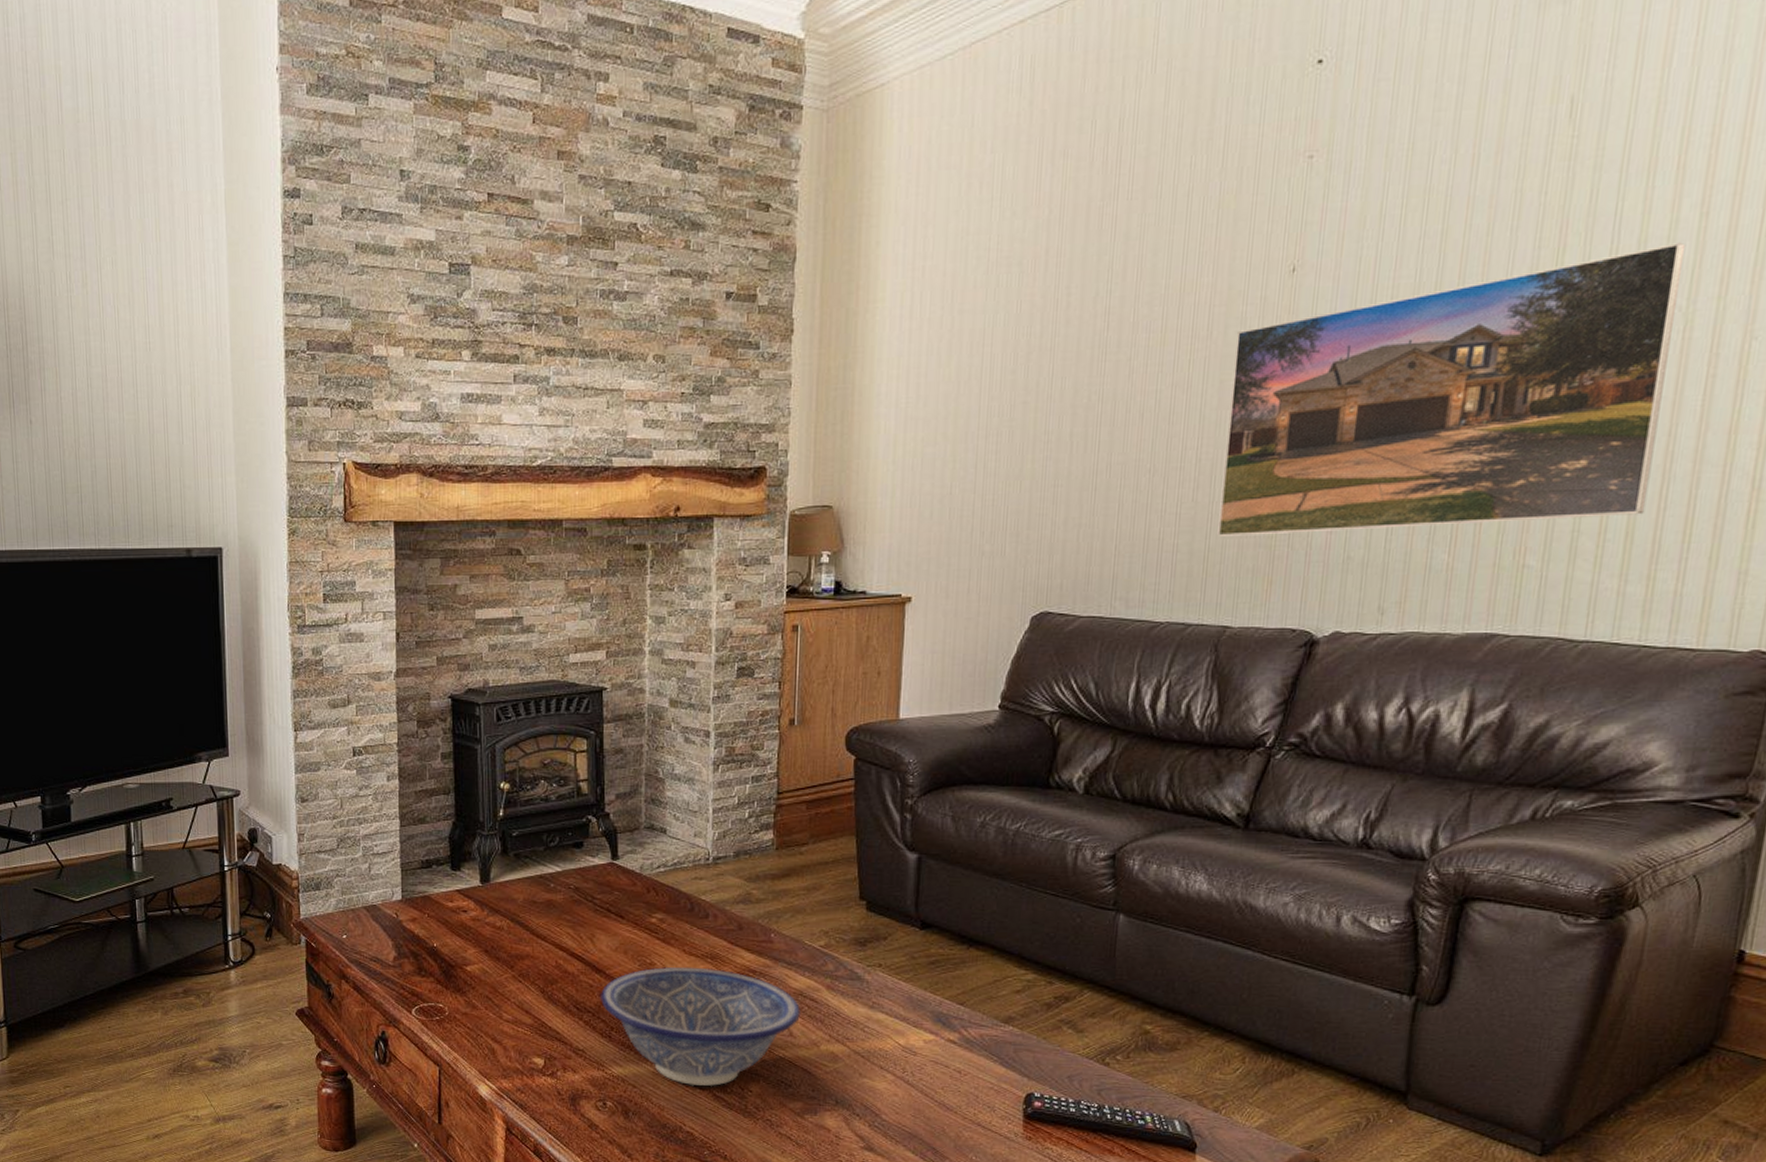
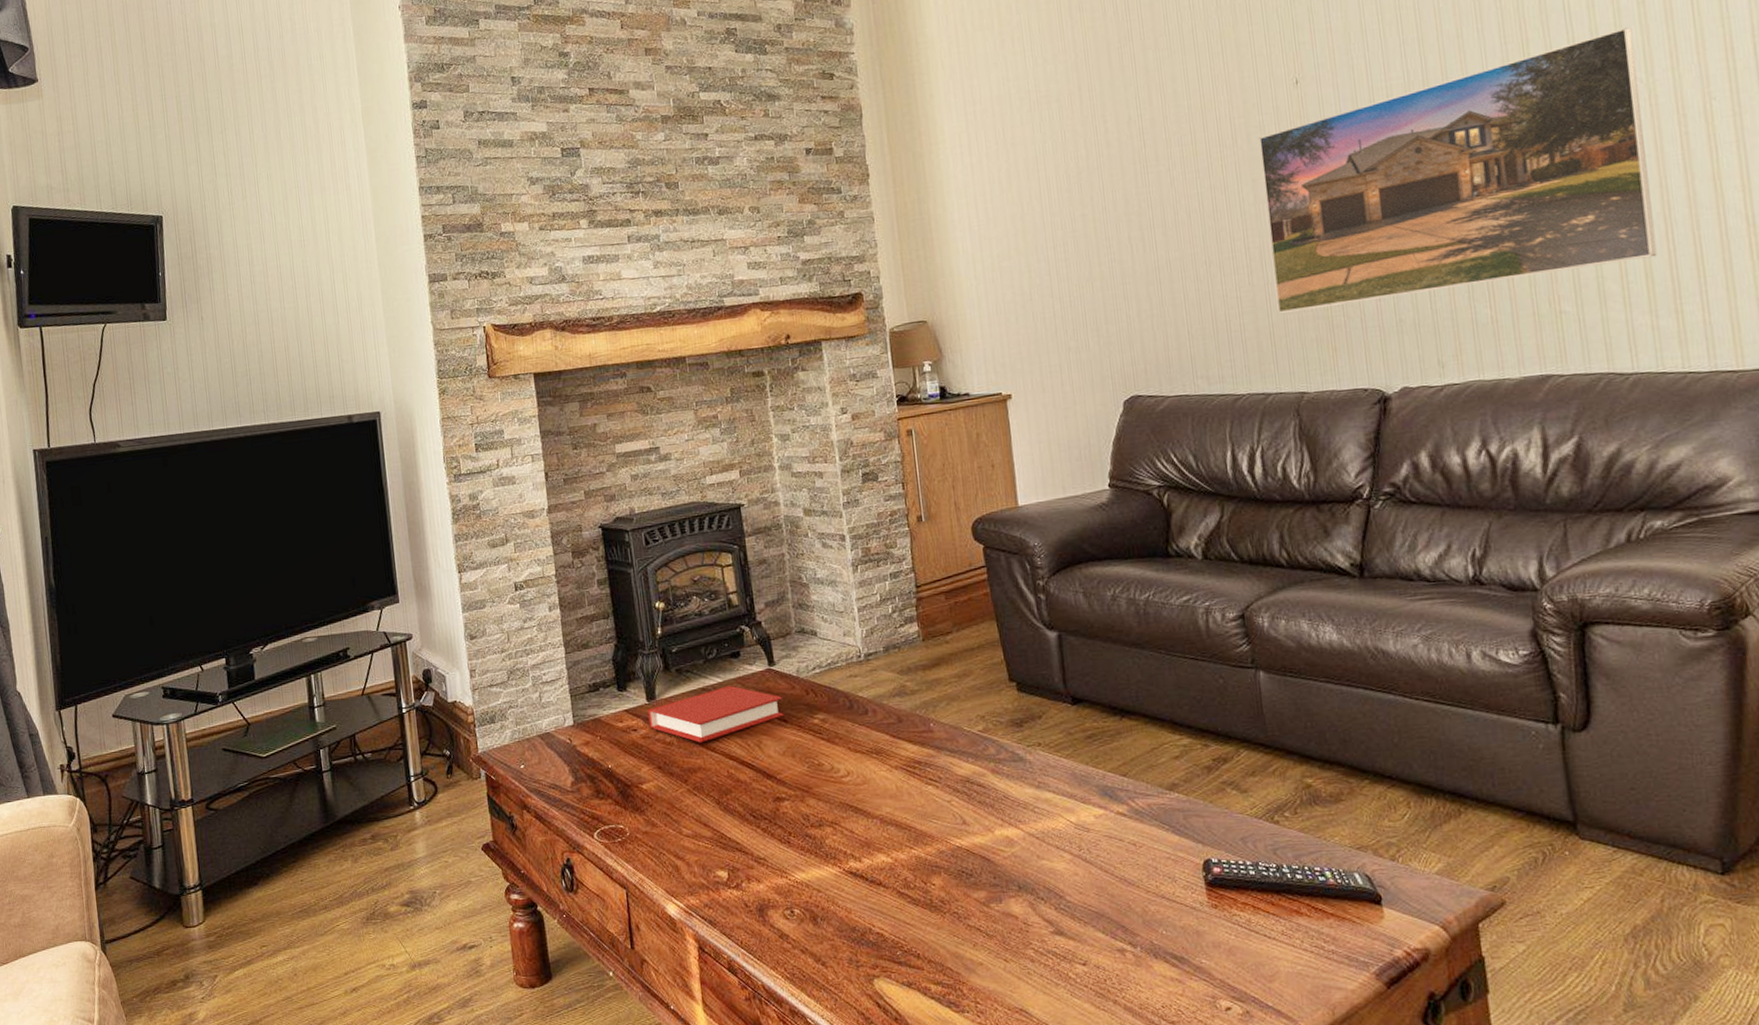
book: none [480,875,622,931] -> present [647,685,784,743]
decorative bowl: present [599,966,800,1086] -> none [774,763,970,885]

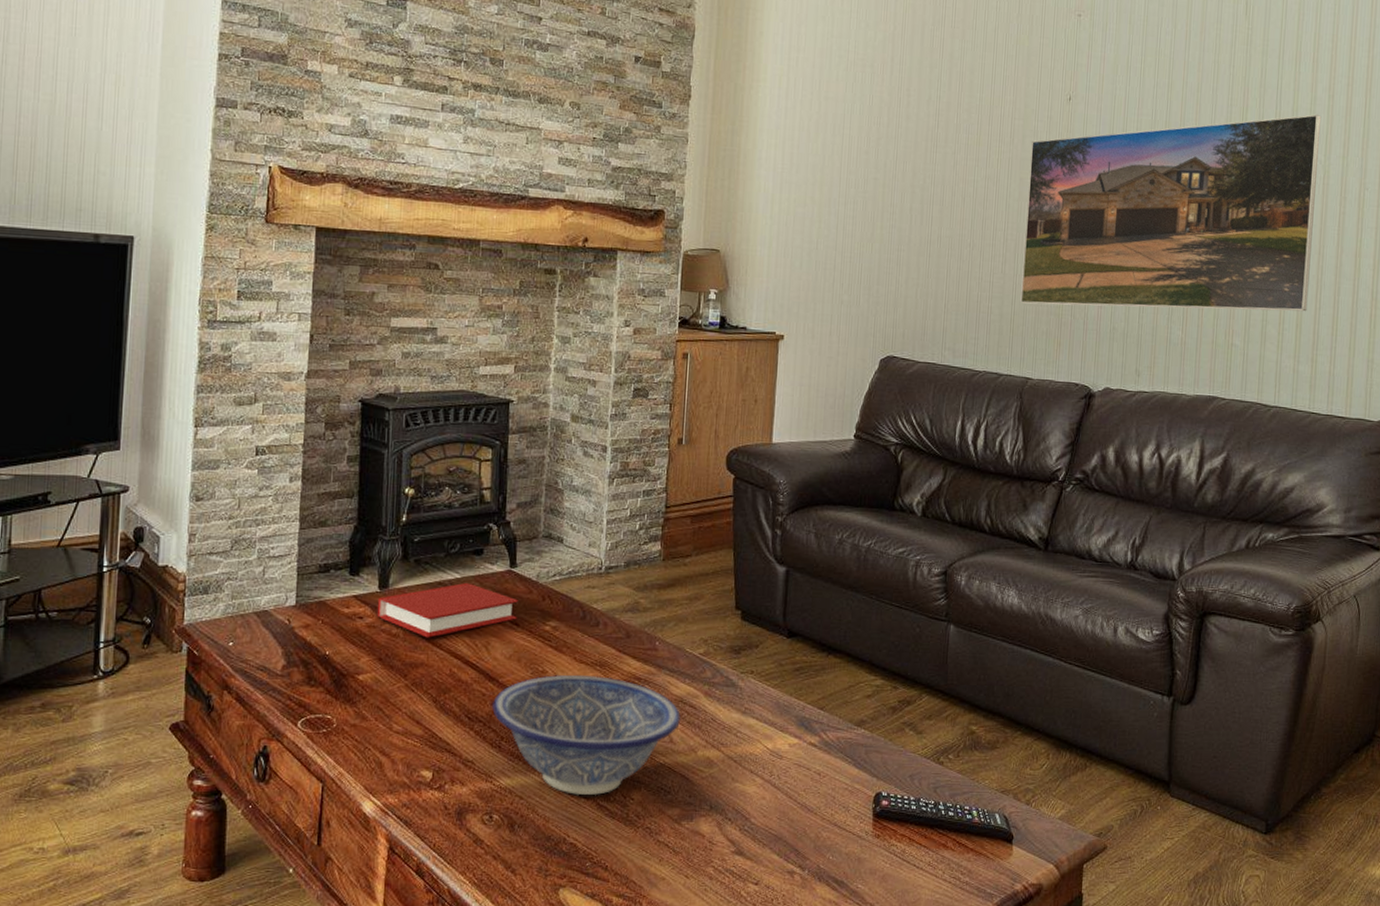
decorative bowl: none [774,763,970,885] -> present [491,674,680,796]

